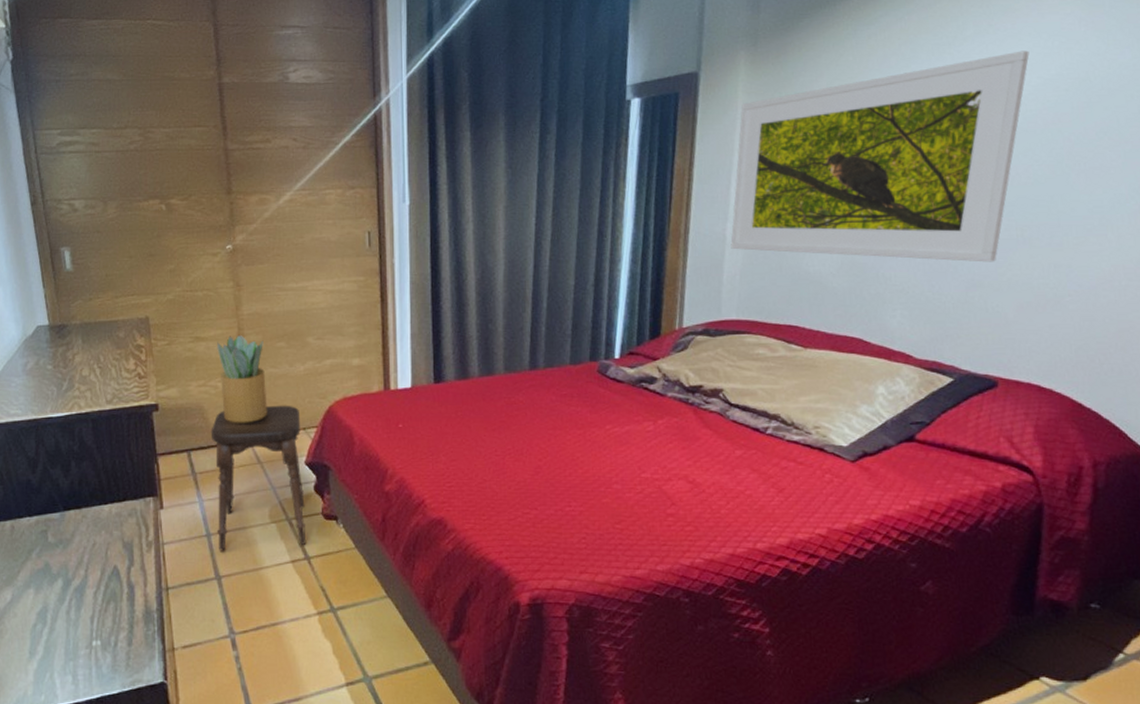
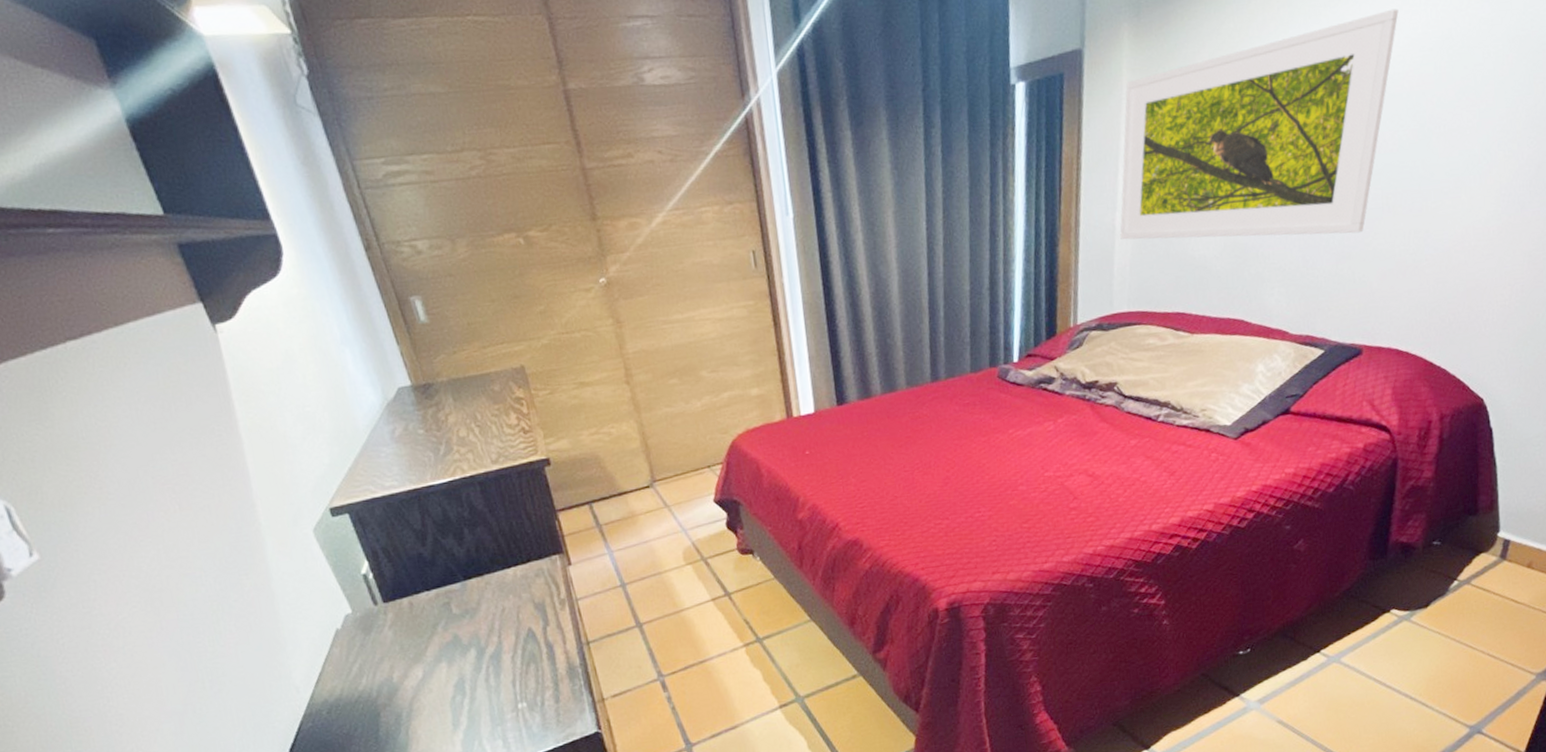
stool: present [210,405,307,551] -> none [610,444,725,599]
potted plant: present [217,334,267,423] -> none [604,375,668,469]

